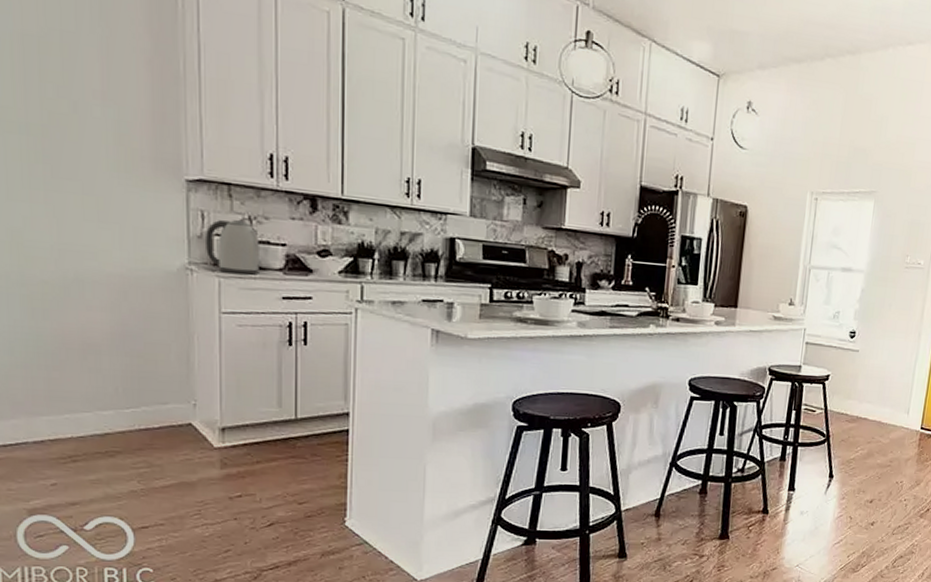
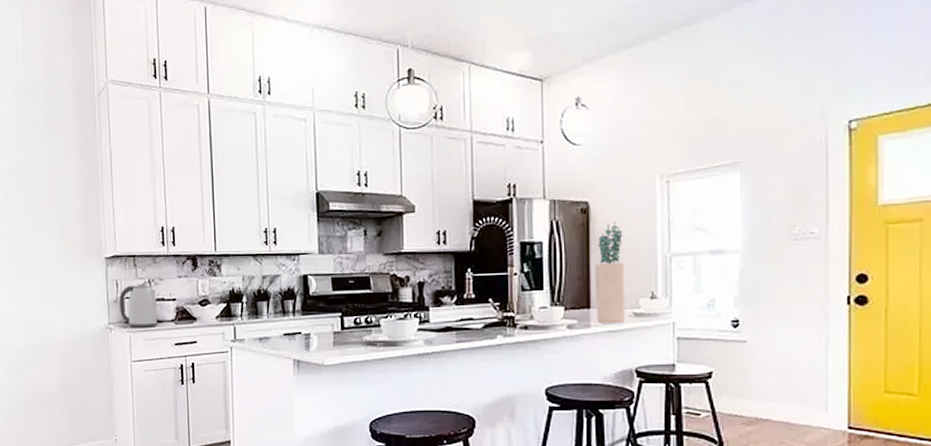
vase: none [741,229,774,325] -> present [594,221,626,323]

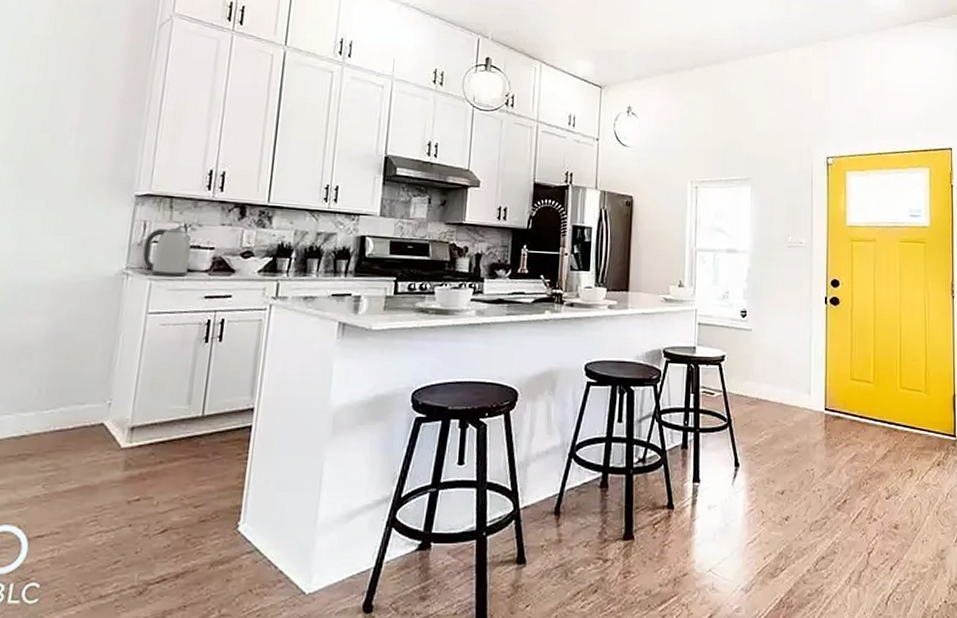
vase: present [594,221,626,323] -> none [633,216,659,307]

